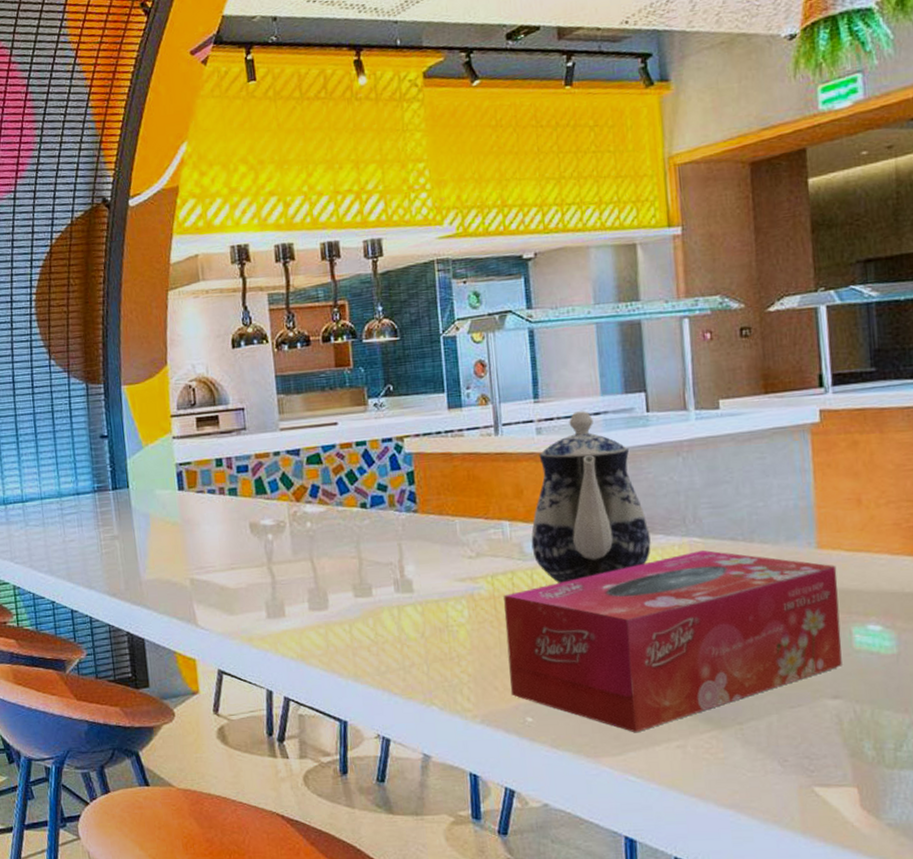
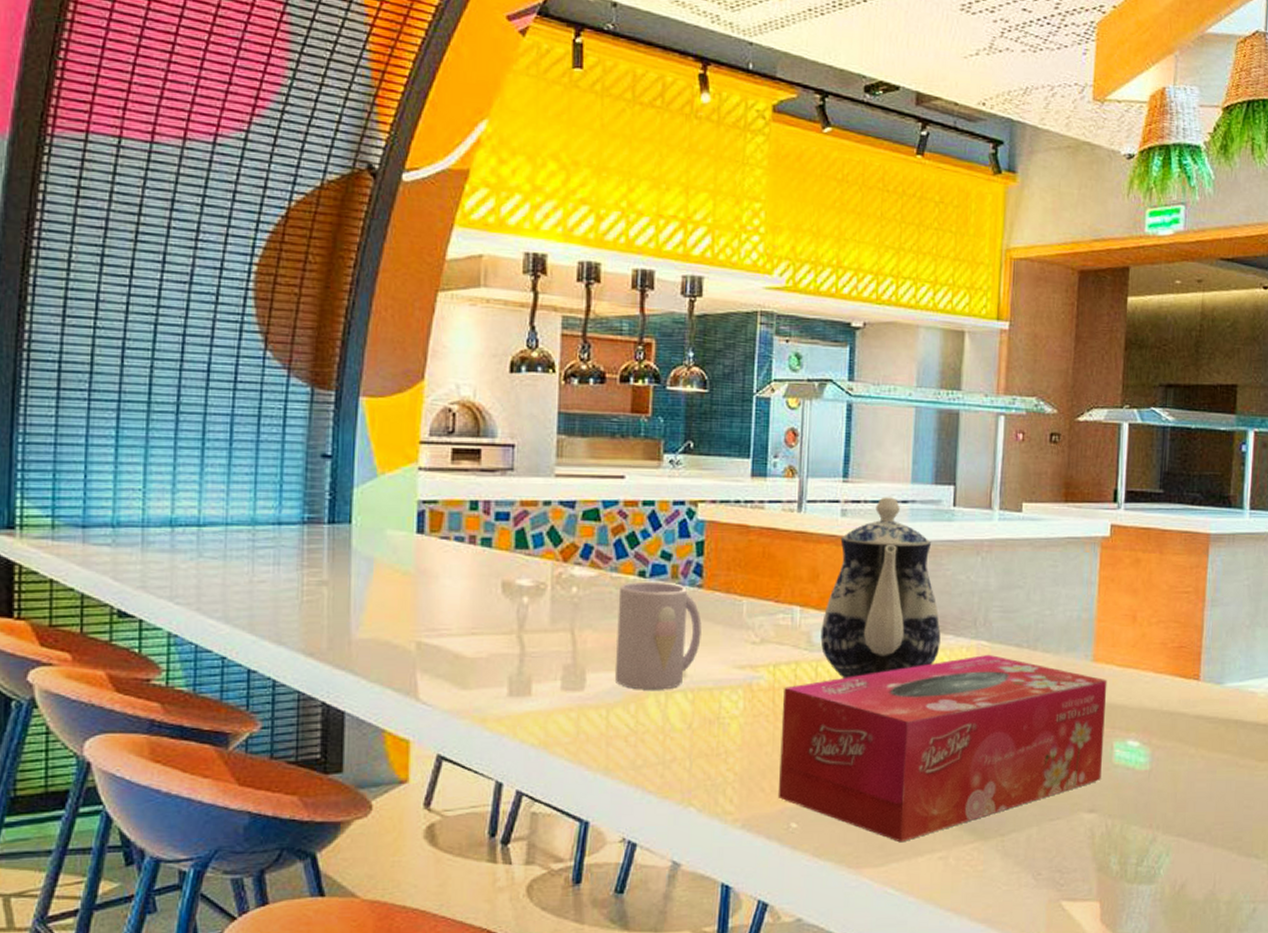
mug: none [346,511,423,606] -> present [616,581,702,690]

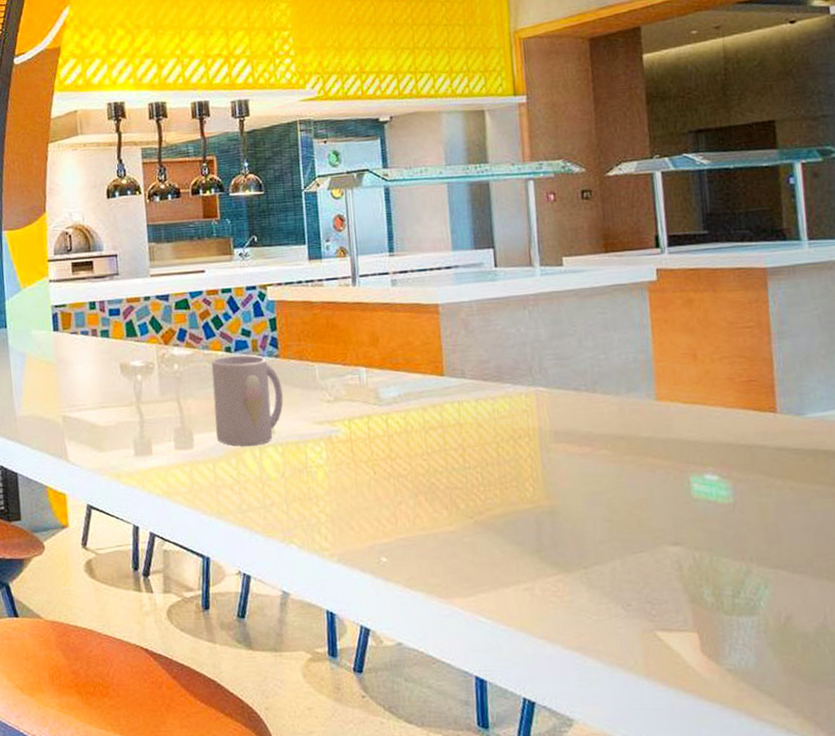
tissue box: present [777,654,1107,843] -> none [360,399,682,575]
teapot: present [820,497,941,680] -> none [386,265,500,429]

